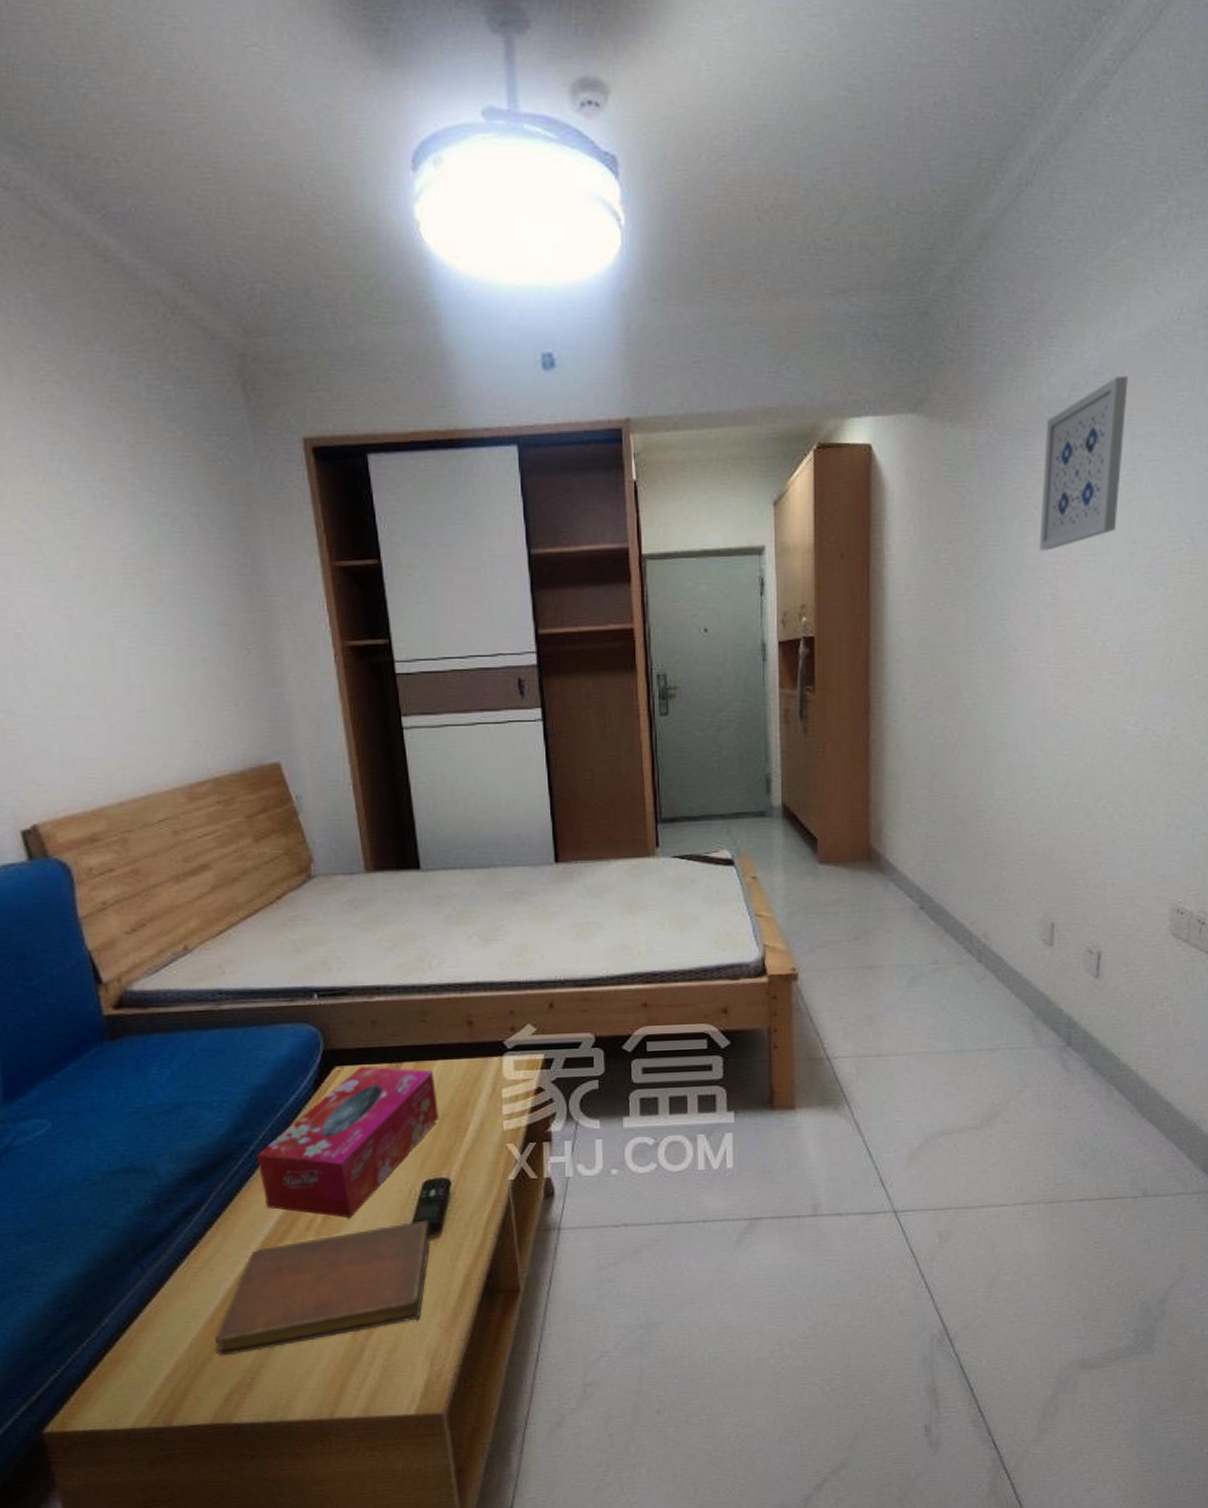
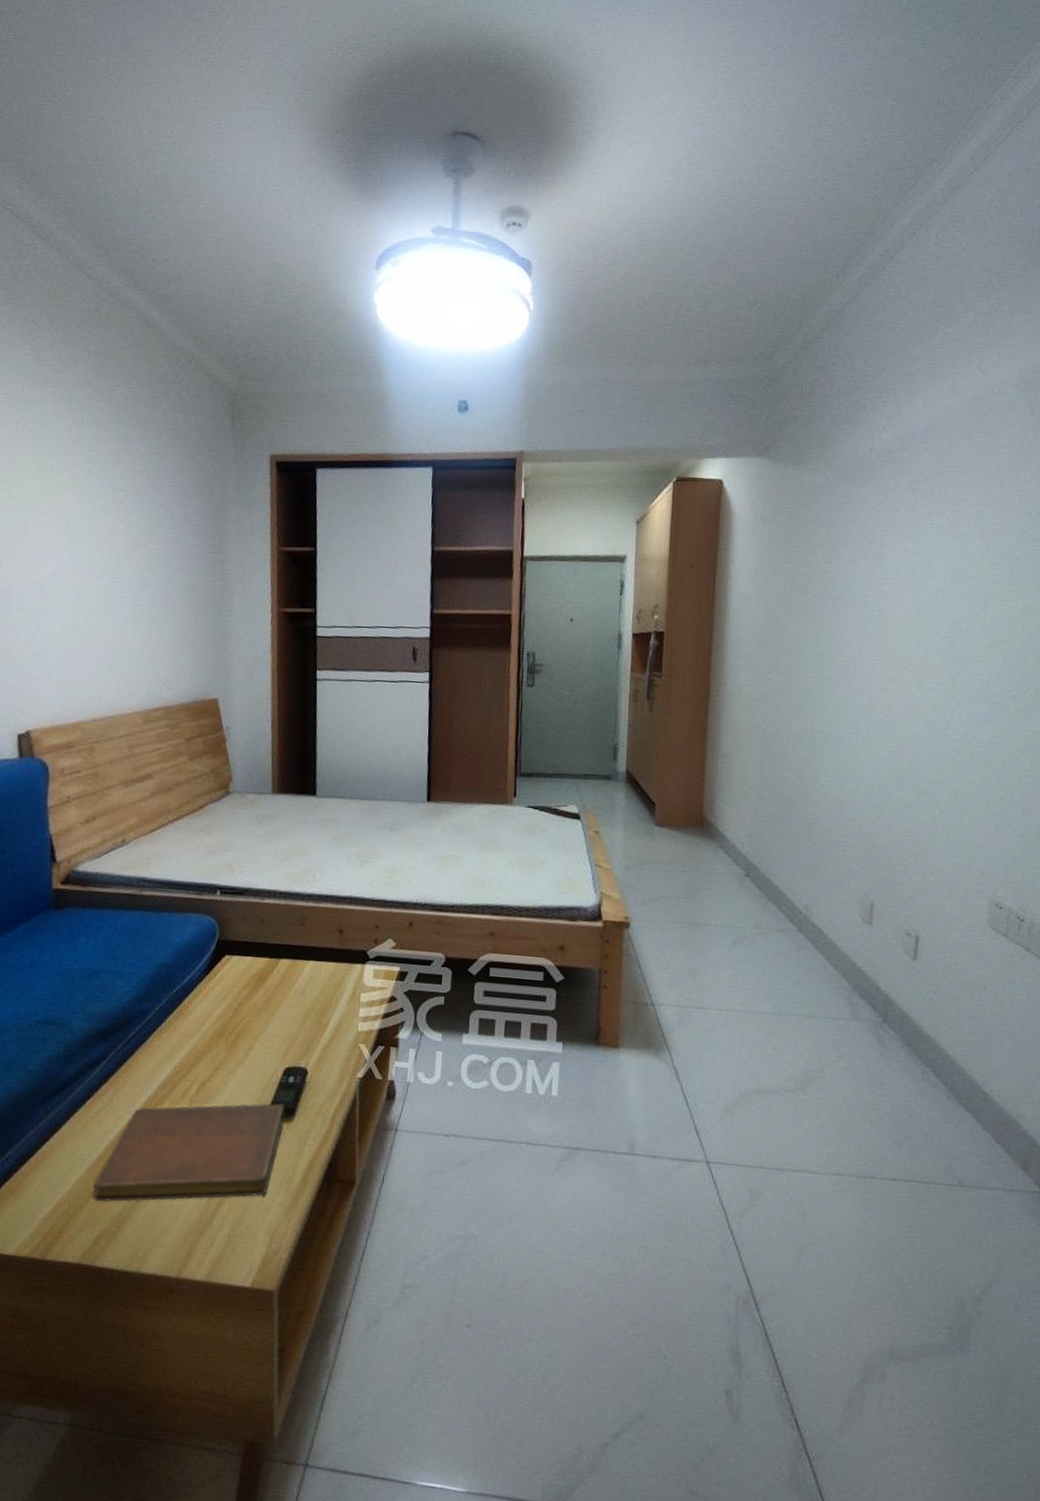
tissue box: present [256,1066,439,1219] -> none [151,957,306,1092]
wall art: present [1039,375,1128,551] -> none [868,434,953,574]

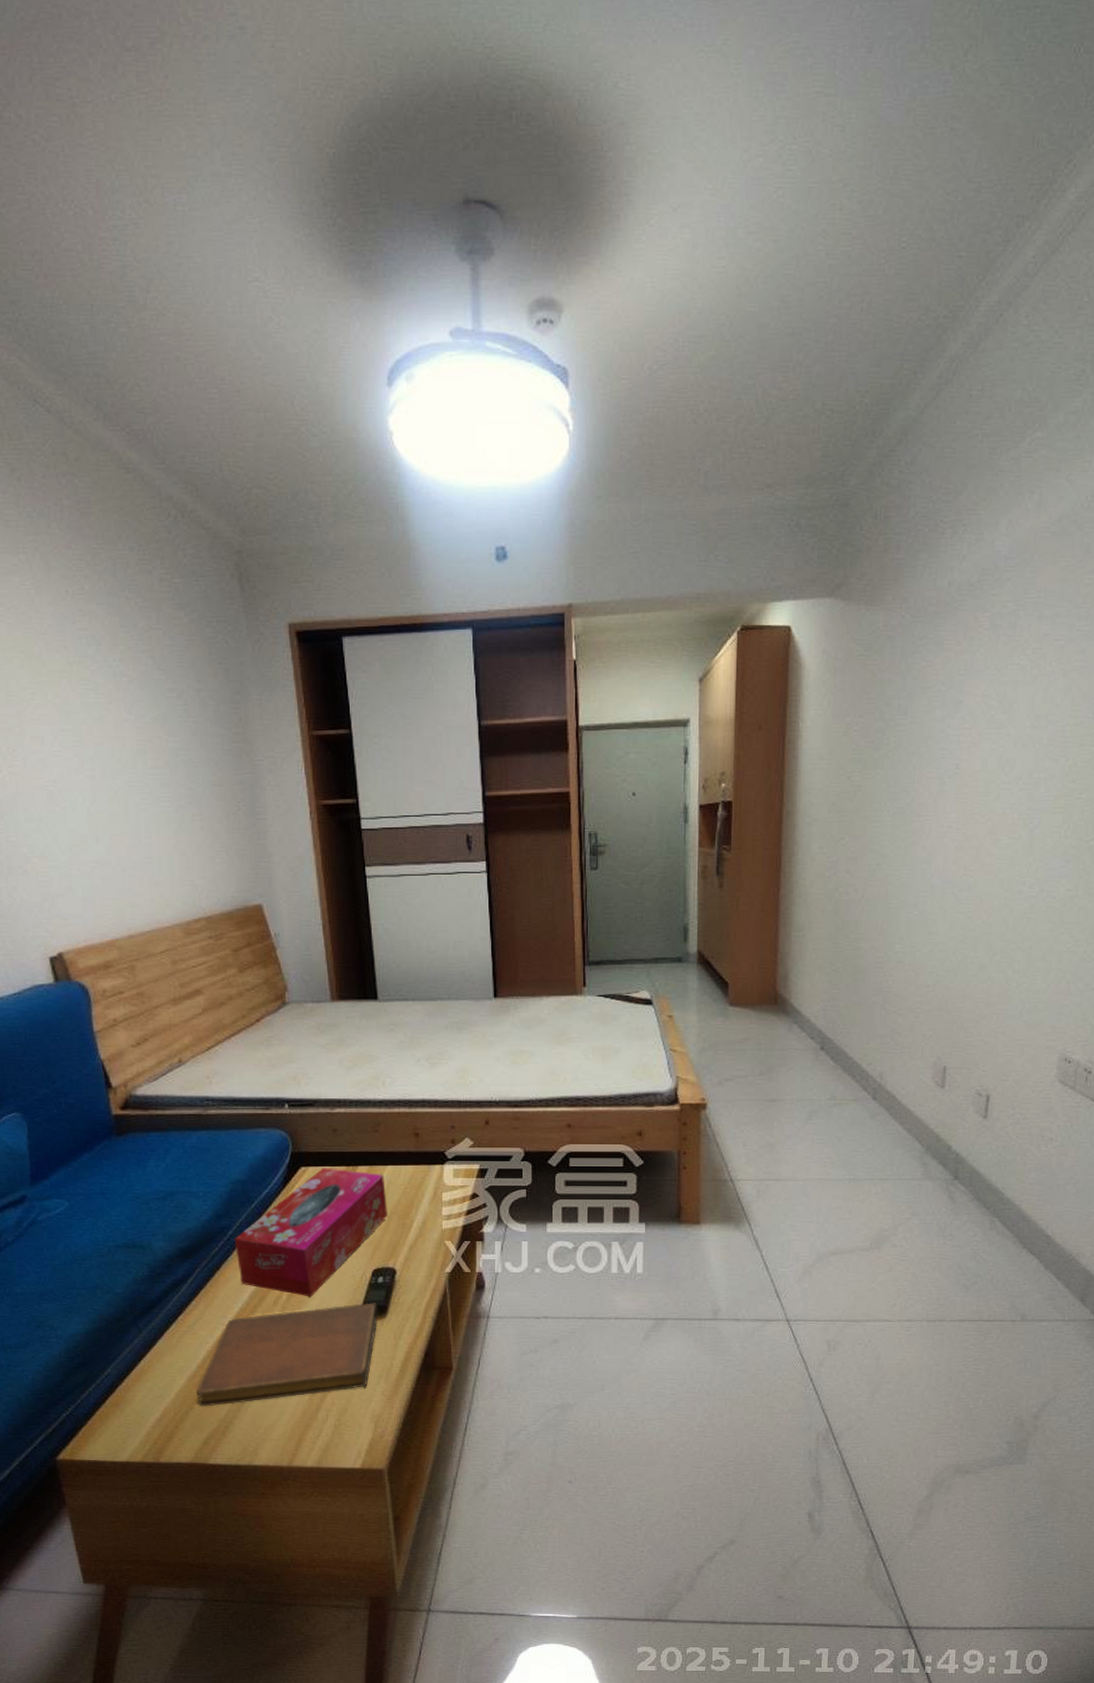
tissue box: none [151,957,306,1092] -> present [234,1168,388,1297]

